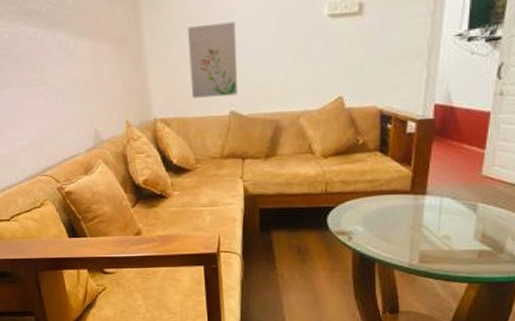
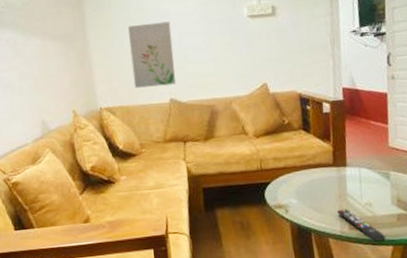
remote control: none [407,240,460,277] -> present [337,208,385,242]

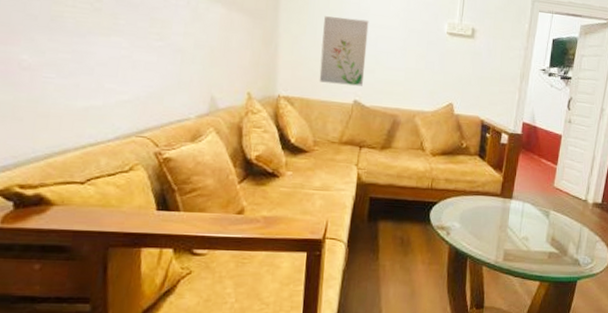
remote control: present [337,208,385,242] -> none [495,239,535,275]

